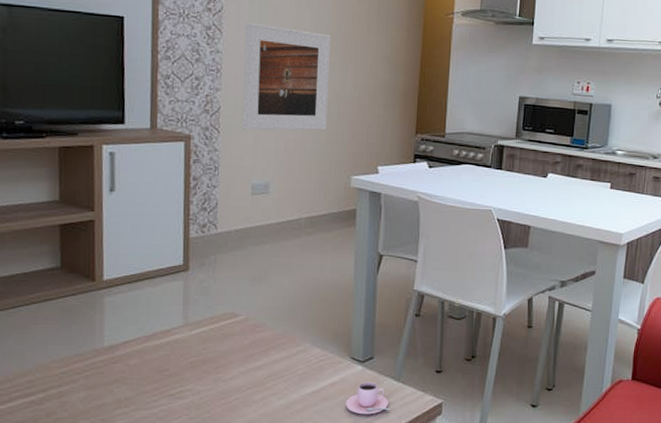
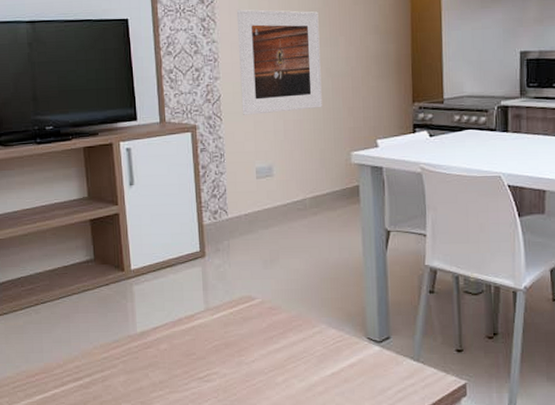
teacup: present [345,381,390,415] -> none [365,362,412,397]

